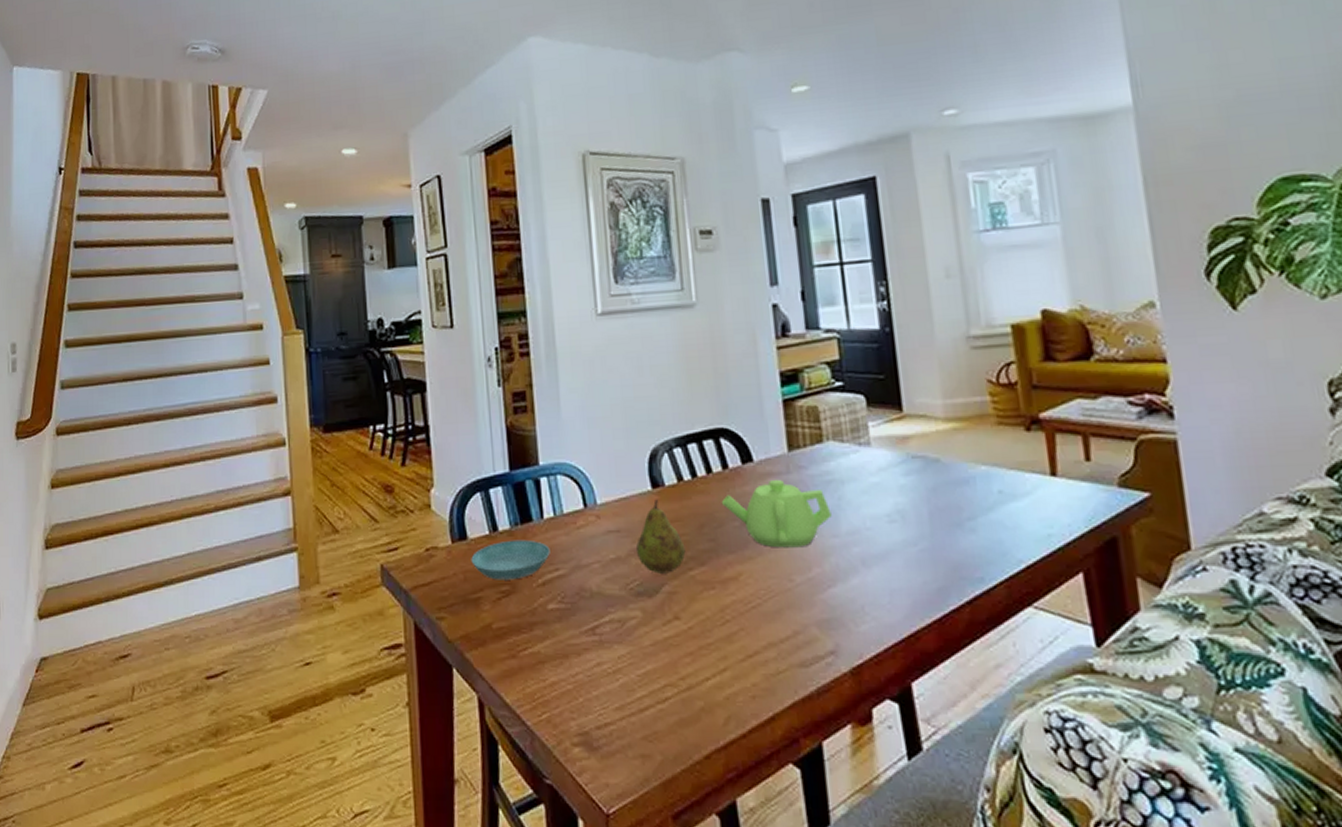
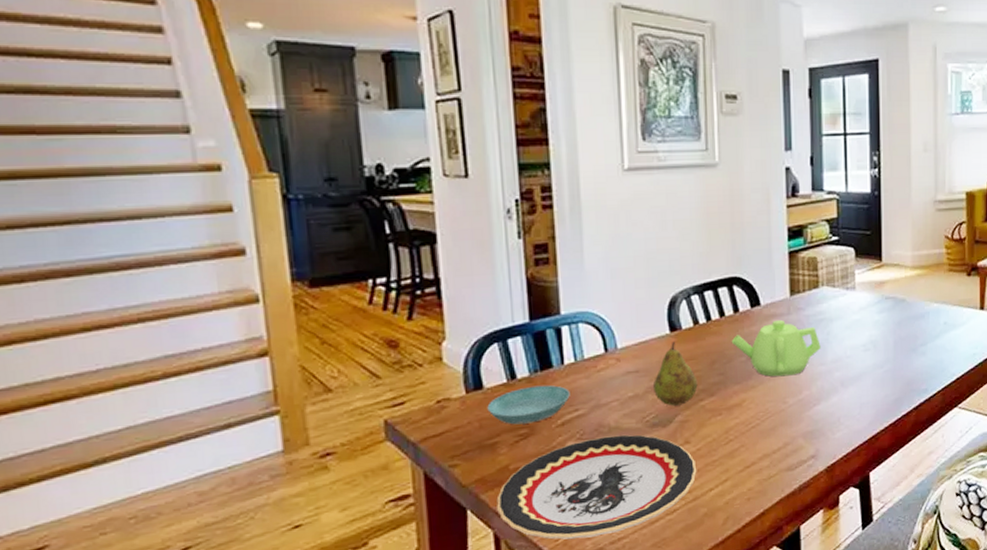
plate: none [480,602,690,717] -> present [496,434,697,540]

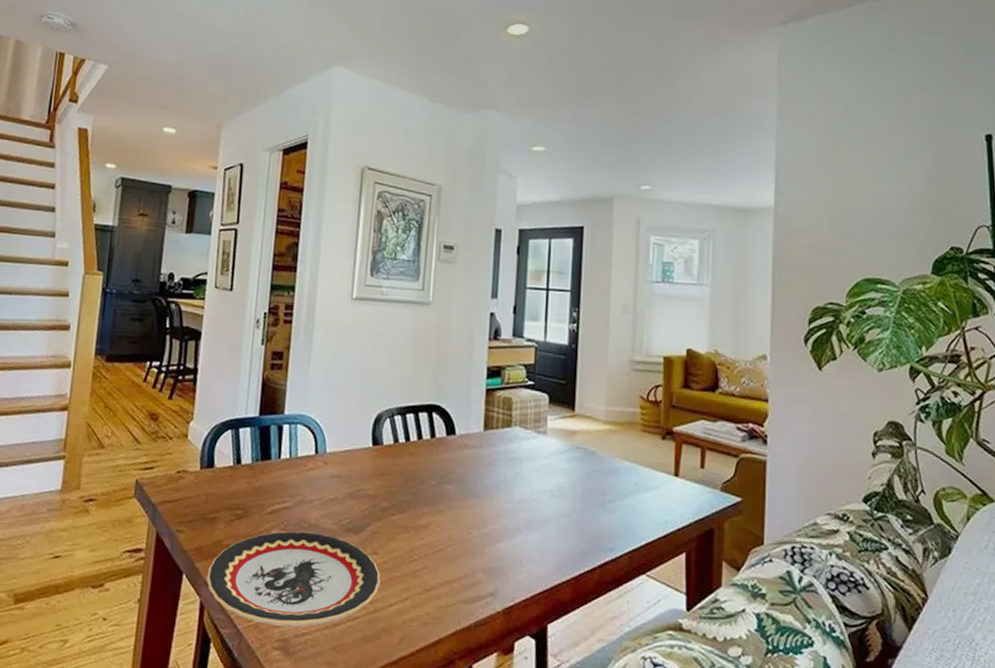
saucer: present [487,385,570,425] -> none [214,473,282,506]
fruit: present [654,341,698,406] -> none [352,455,391,516]
teapot: present [731,319,821,377] -> none [425,451,509,508]

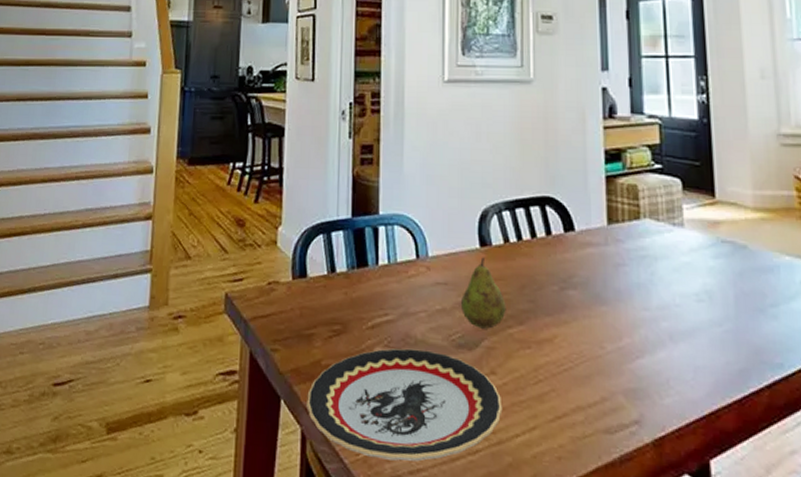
fruit: none [352,455,391,516] -> present [461,257,506,329]

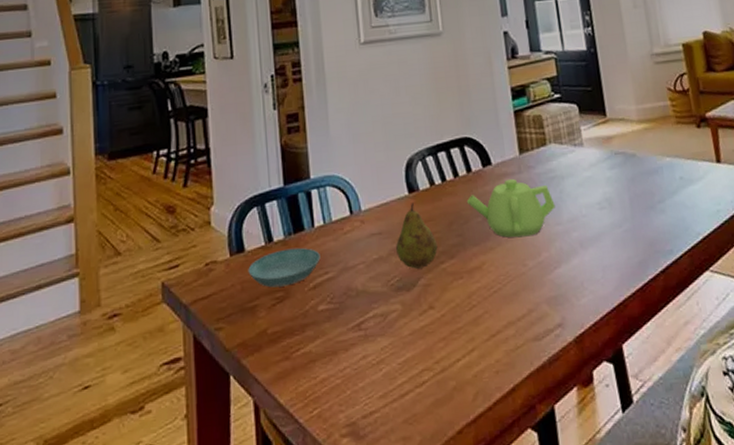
plate: present [307,348,503,462] -> none [256,298,443,411]
saucer: none [308,282,382,321] -> present [248,247,321,288]
teapot: none [542,249,644,317] -> present [466,178,555,238]

